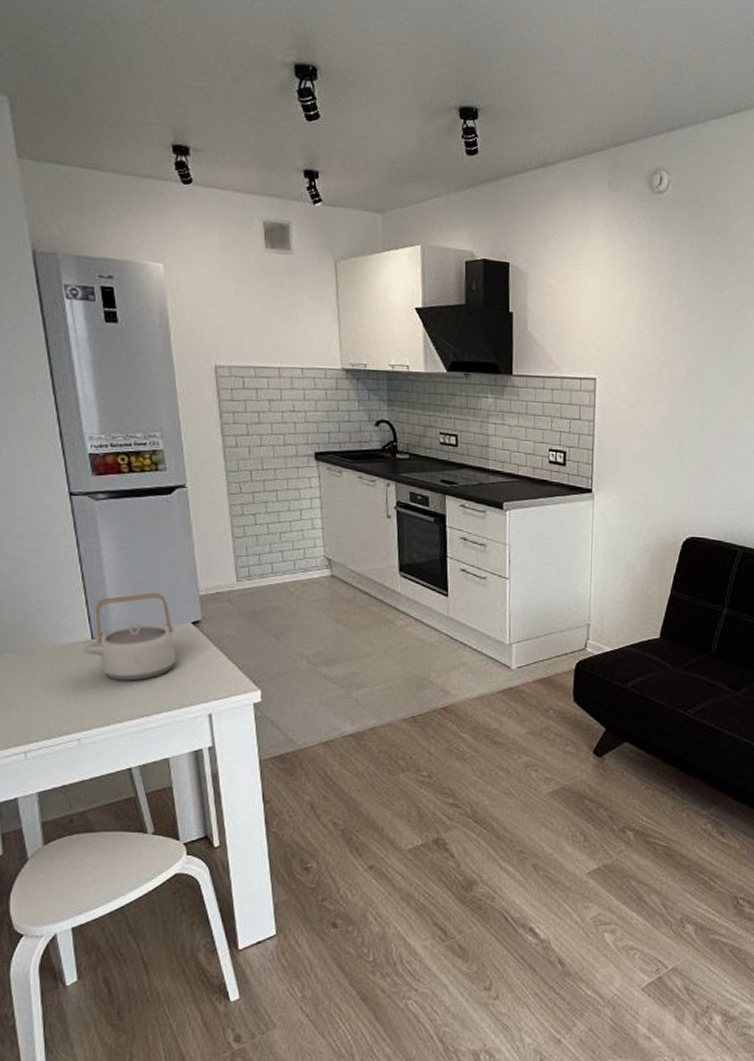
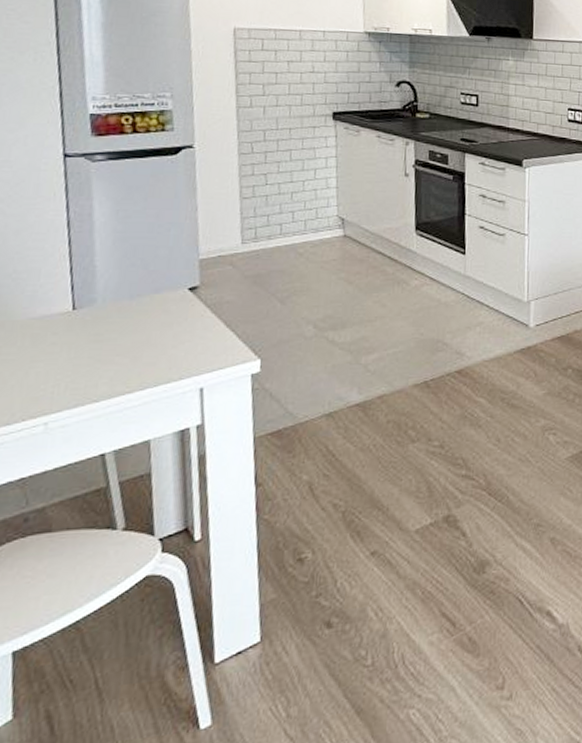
teapot: present [83,593,177,681] -> none [61,258,168,355]

